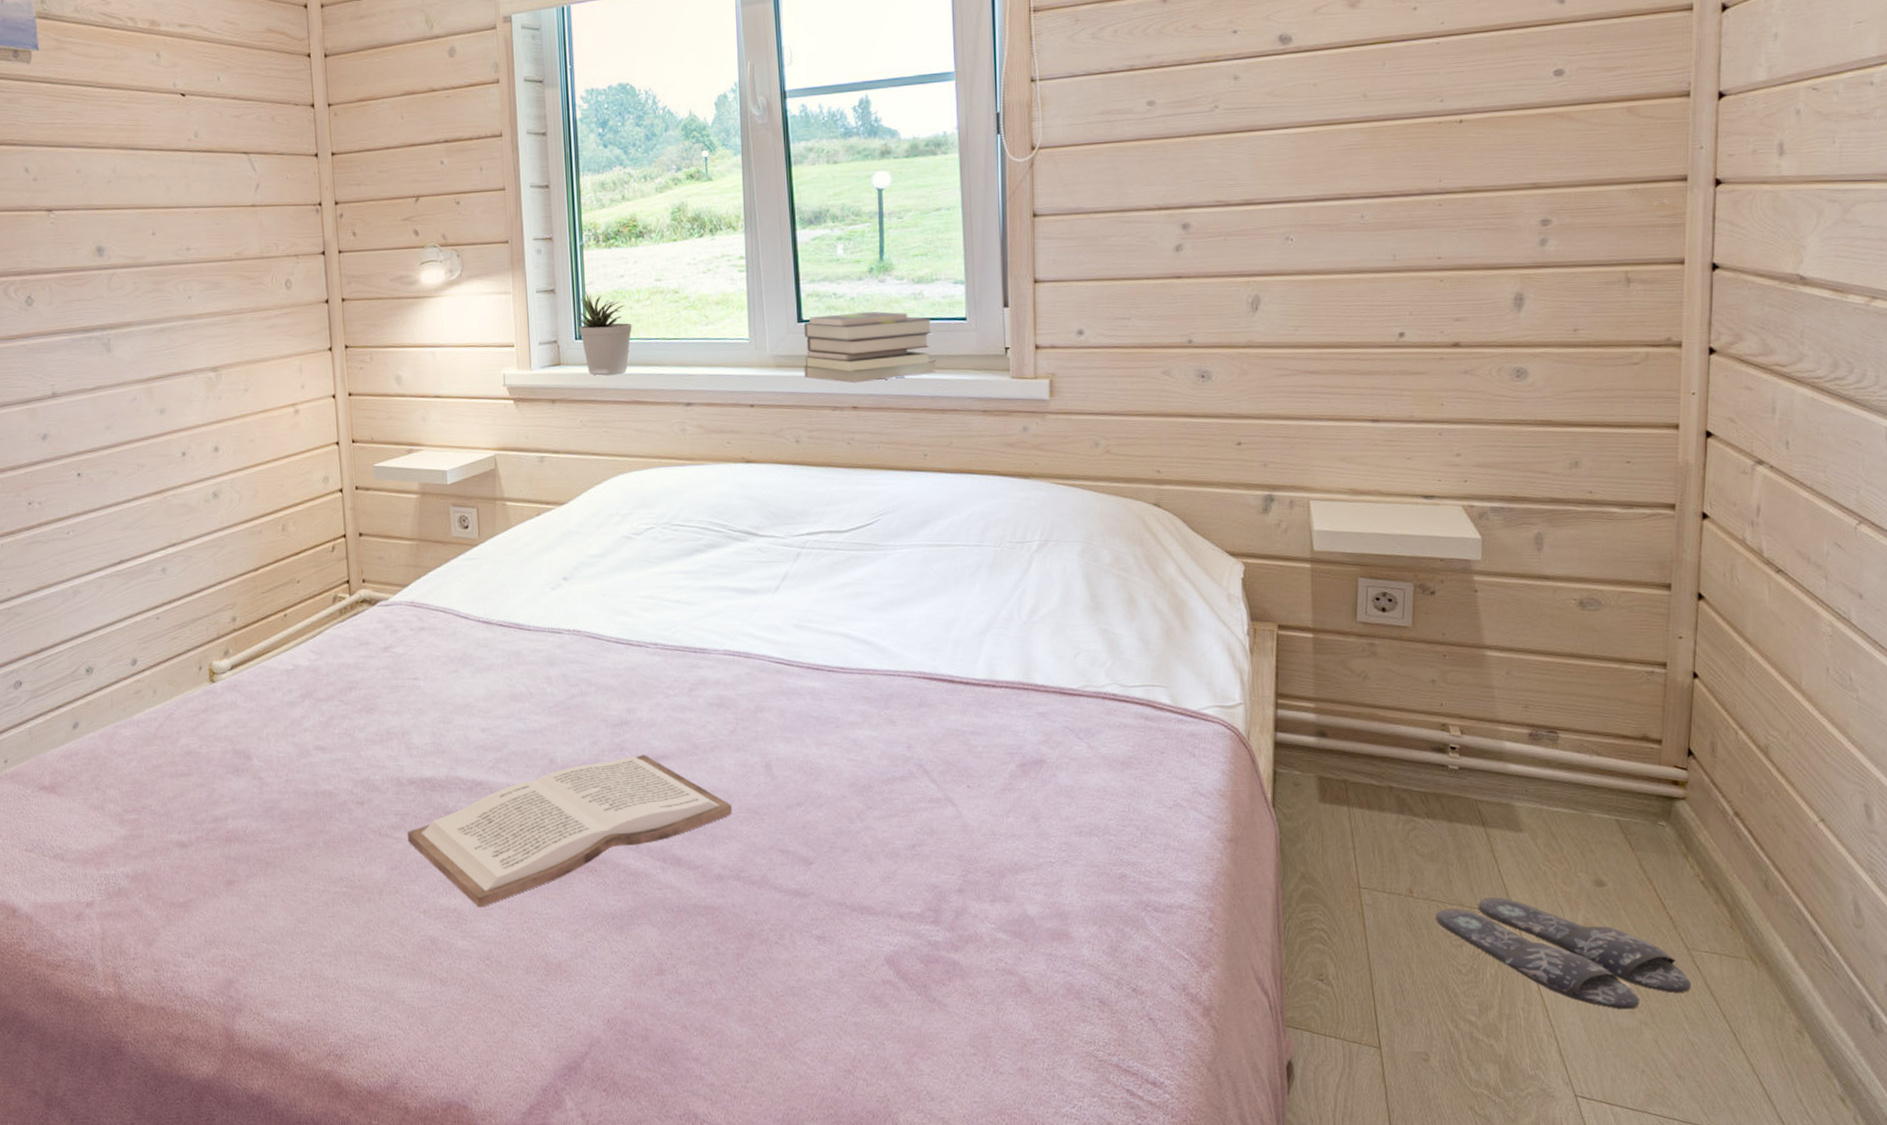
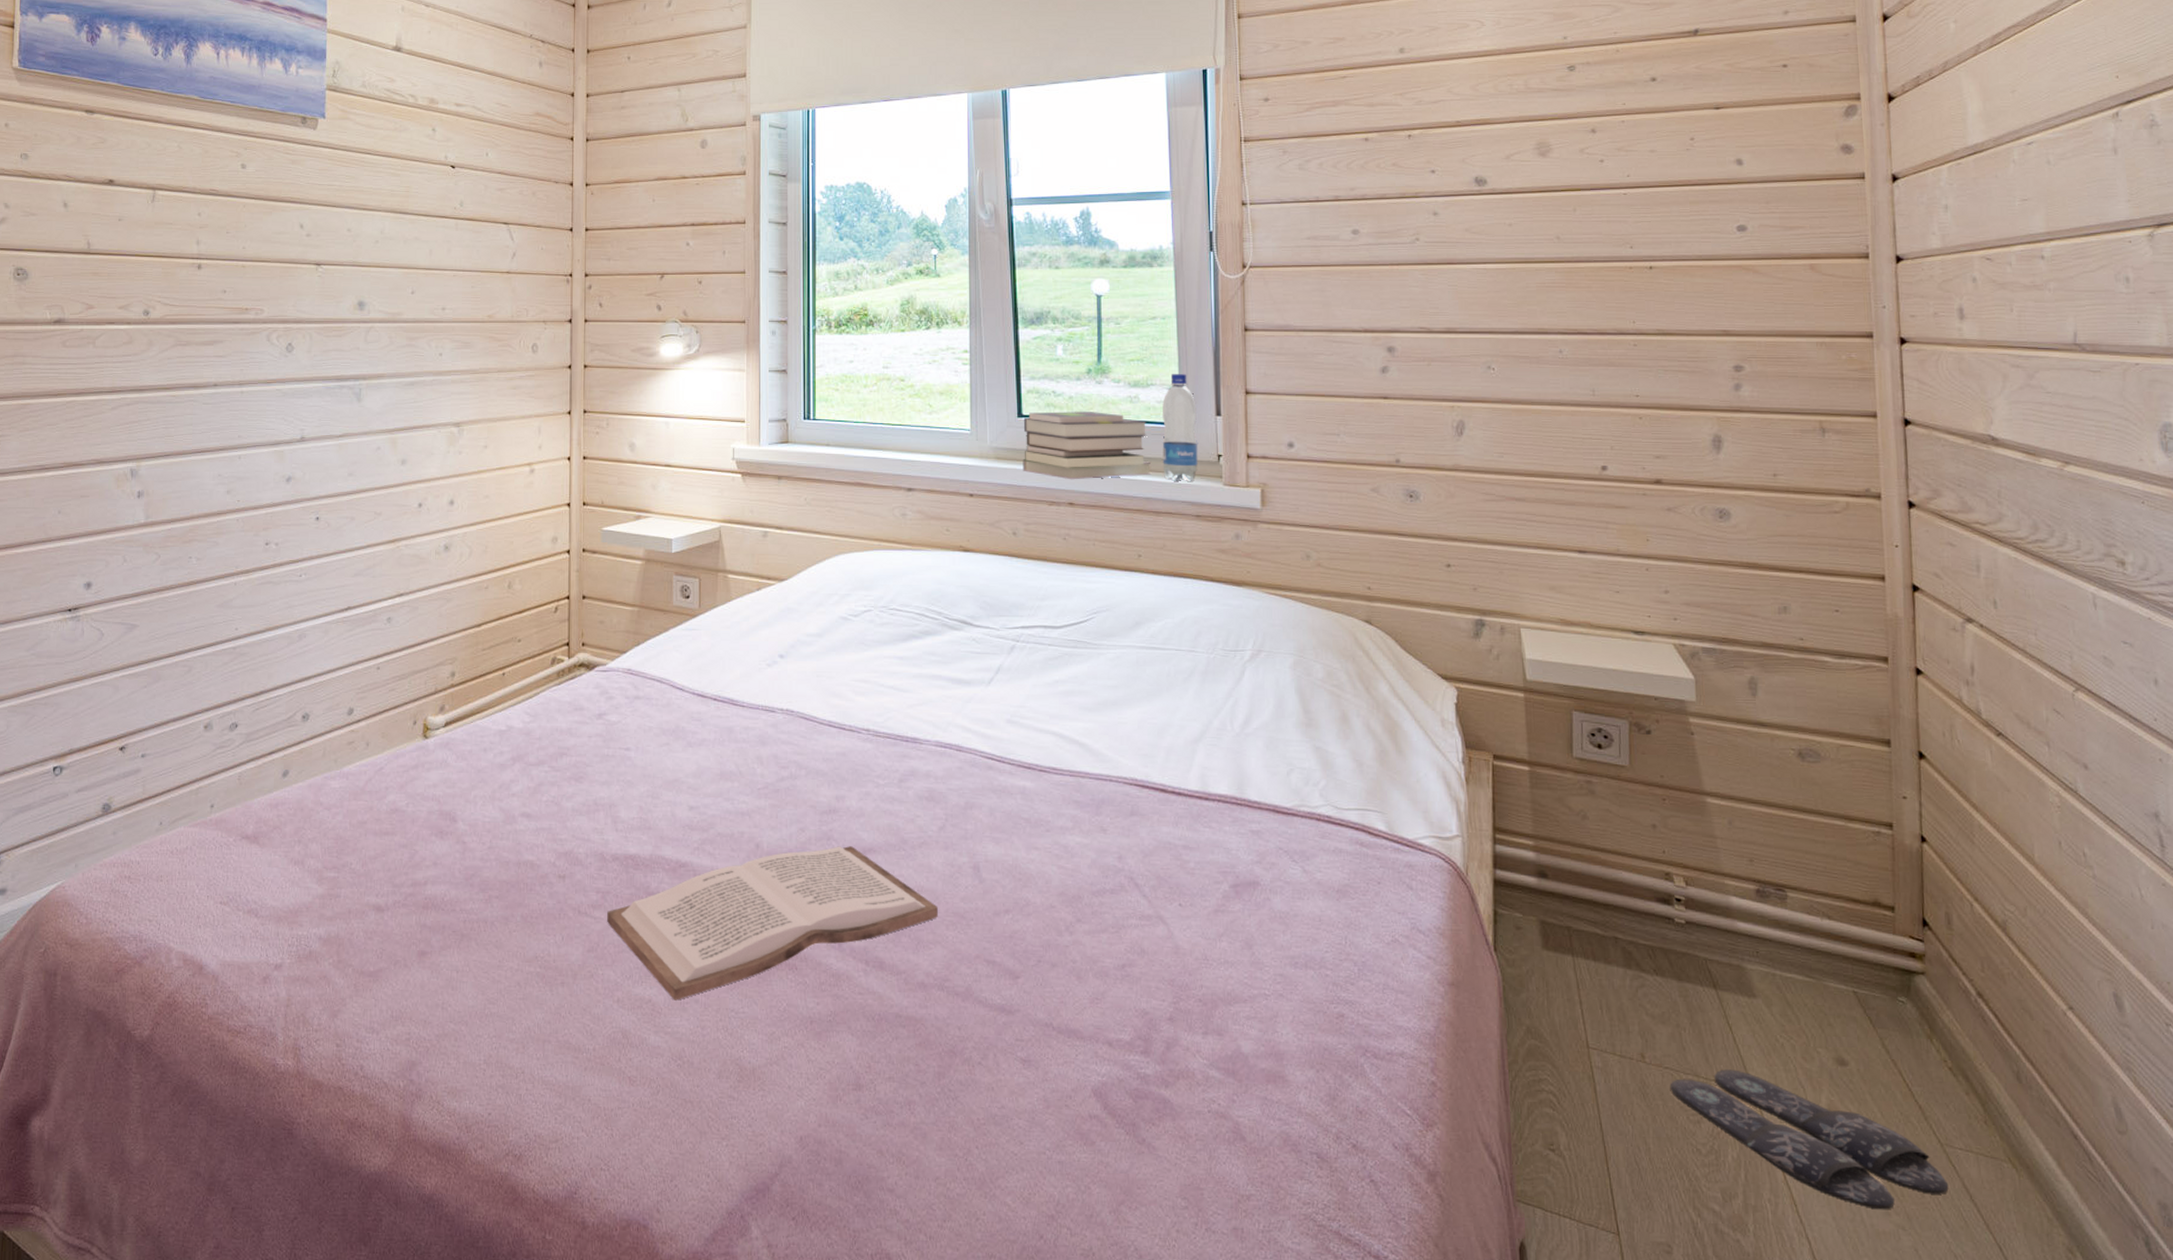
potted plant: present [577,292,632,376] -> none [806,374,859,456]
bottle: none [948,265,985,378] -> present [1162,373,1198,482]

